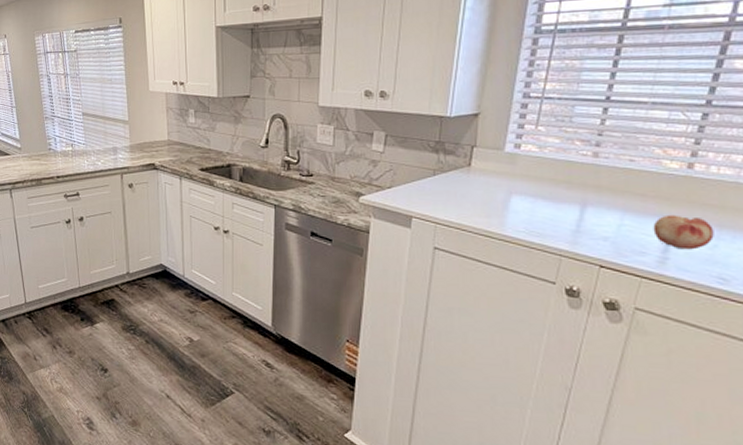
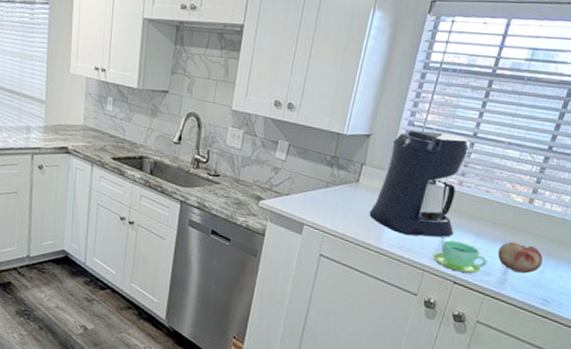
coffee maker: none [487,101,602,218] -> present [369,130,469,237]
cup: none [570,220,640,254] -> present [432,240,487,273]

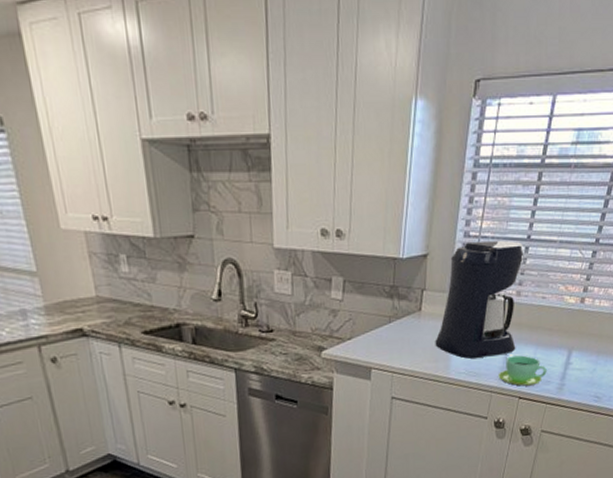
fruit: present [497,241,543,274] -> none [556,345,594,376]

